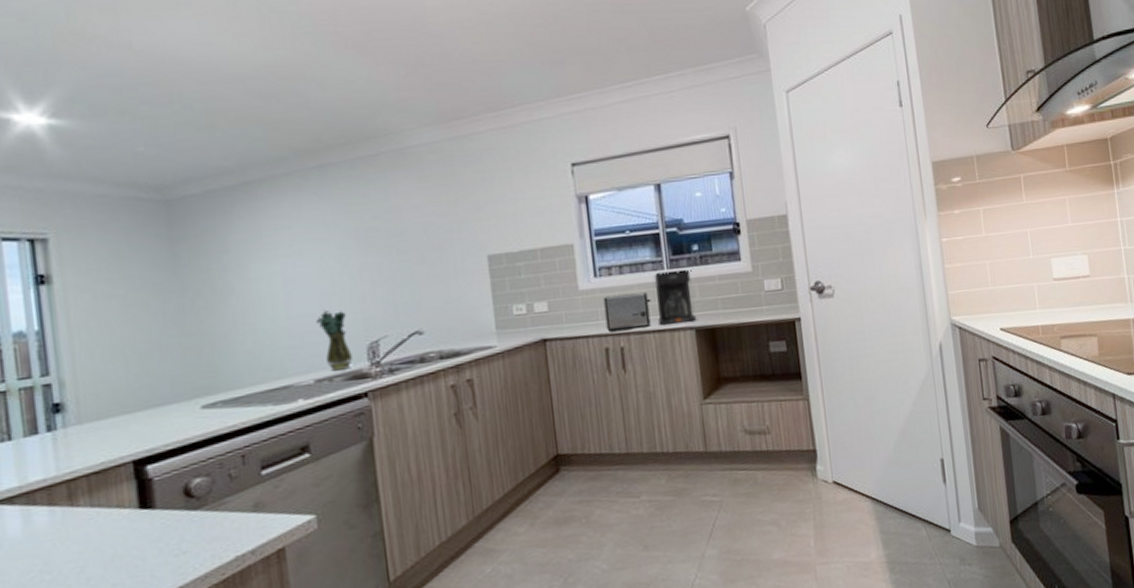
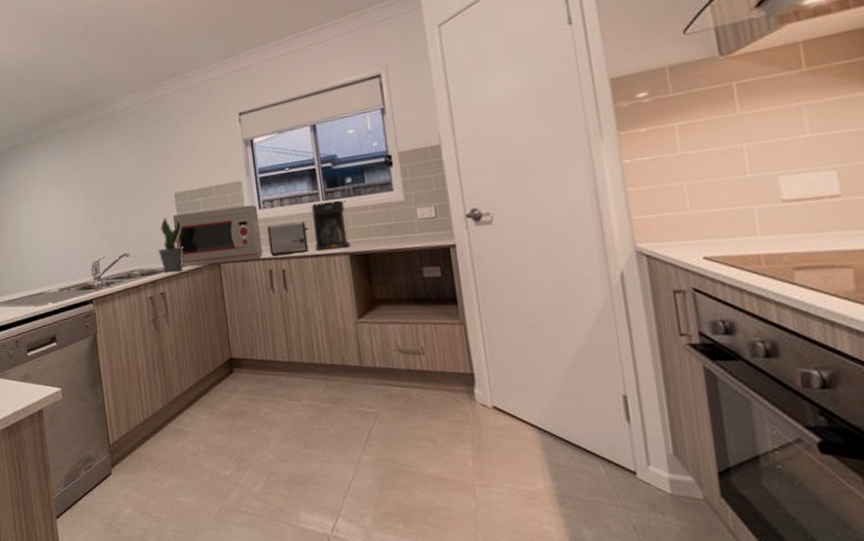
vase: present [317,309,353,371] -> none [59,237,82,283]
potted plant: none [464,285,499,355] -> present [158,217,184,274]
microwave: none [485,272,599,348] -> present [173,204,263,268]

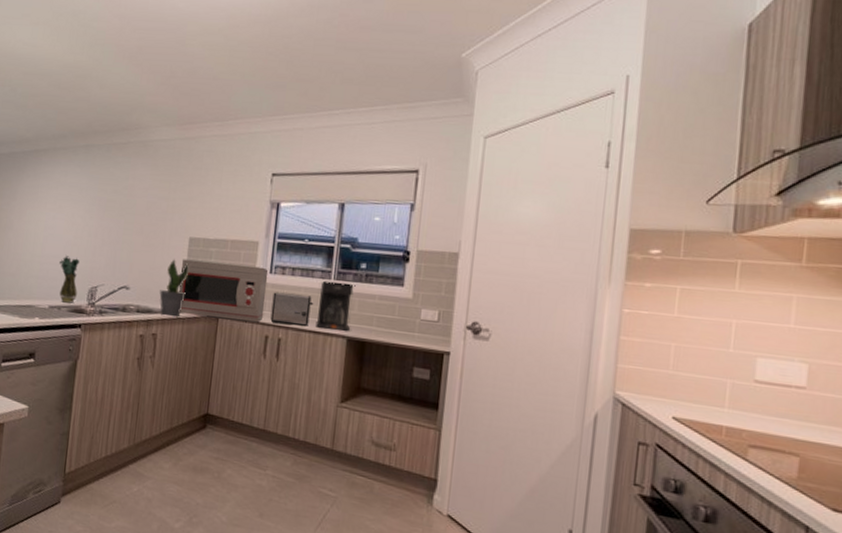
vase: none [59,237,82,283] -> present [59,254,80,304]

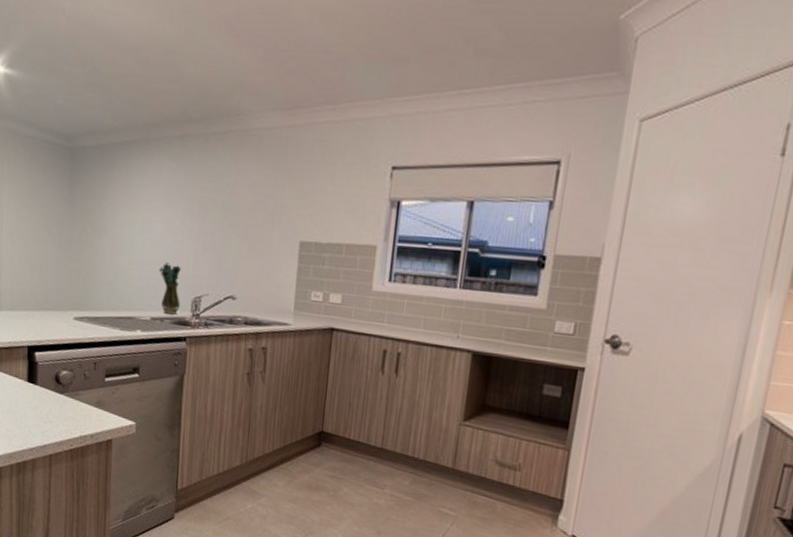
potted plant: present [159,259,189,317] -> none [268,266,300,329]
microwave: present [179,259,269,323] -> none [290,265,388,336]
toaster: present [270,292,314,327] -> none [389,302,437,341]
coffee maker: present [316,280,353,332] -> none [438,289,480,346]

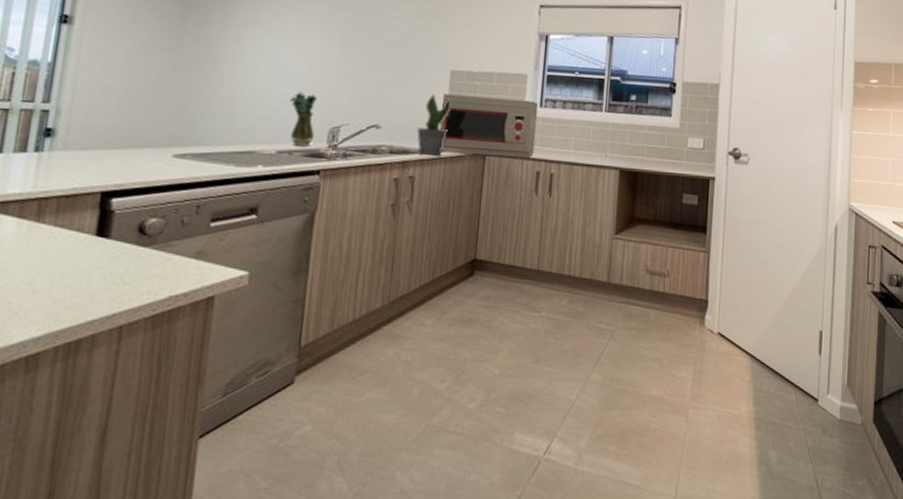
potted plant: none [268,266,300,329] -> present [417,94,451,157]
microwave: none [290,265,388,336] -> present [440,93,539,159]

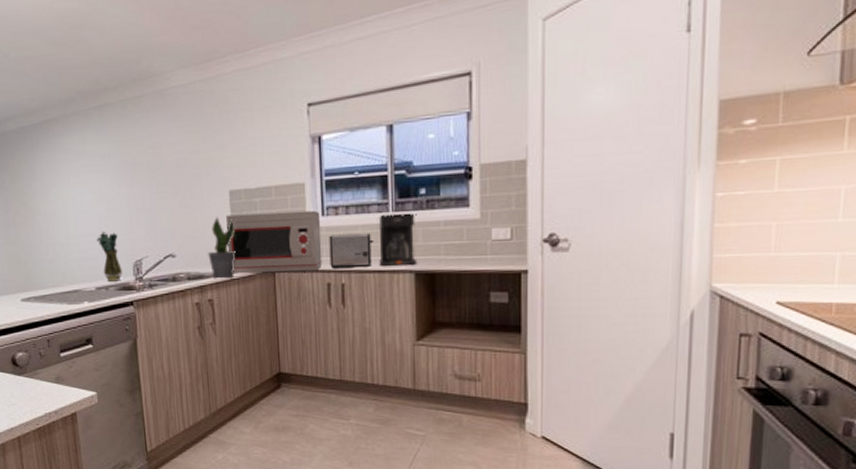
toaster: none [541,126,586,161] -> present [329,233,374,269]
coffee maker: none [588,113,624,164] -> present [379,213,416,267]

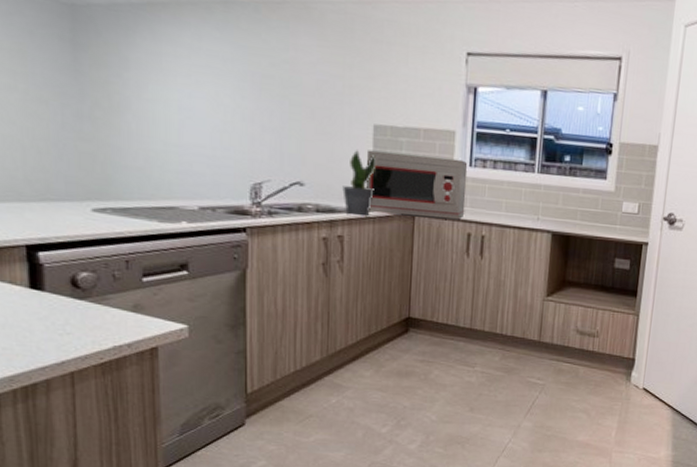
vase: present [97,230,122,282] -> none [206,143,236,204]
toaster: present [329,233,374,269] -> none [472,186,518,223]
coffee maker: present [379,213,416,267] -> none [520,174,557,227]

